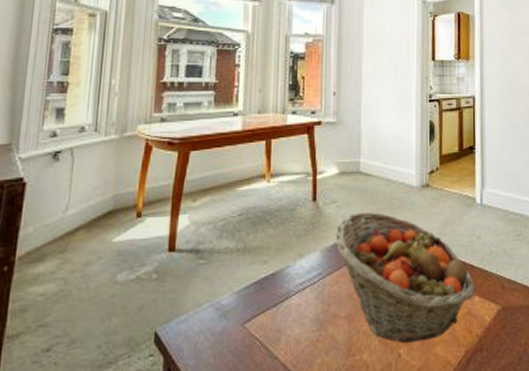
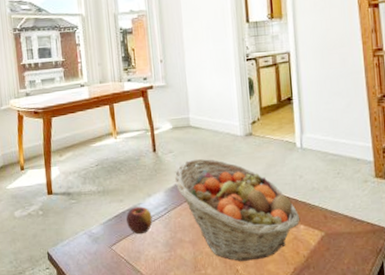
apple: none [268,270,302,308] -> present [125,206,153,235]

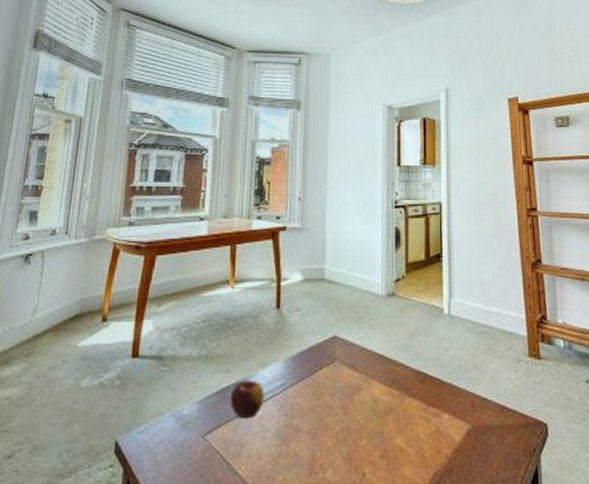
fruit basket: present [174,158,301,261] -> none [298,320,444,462]

